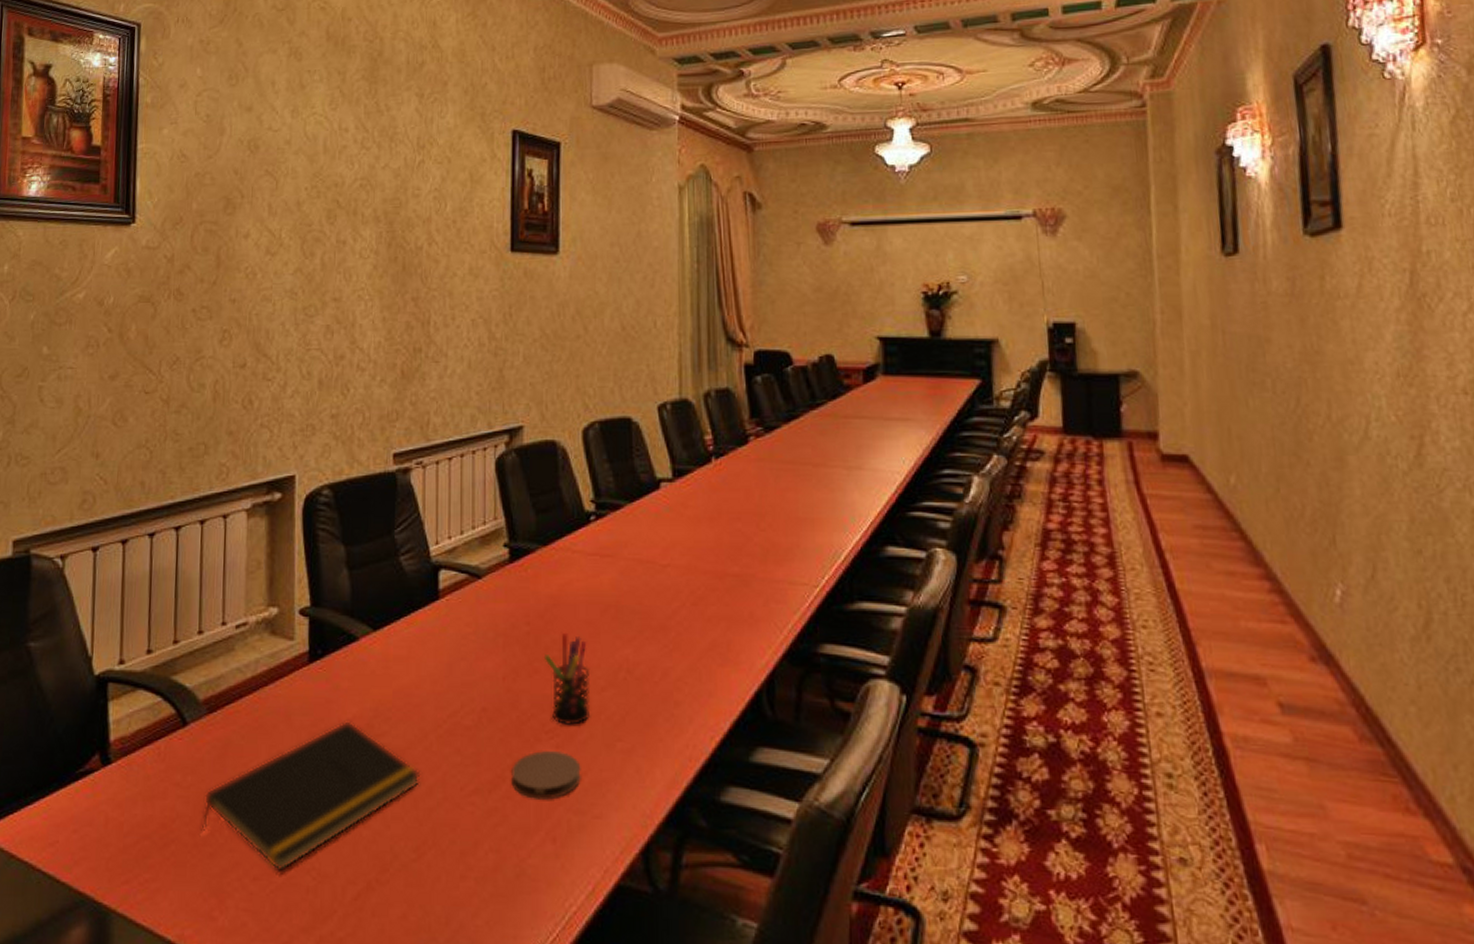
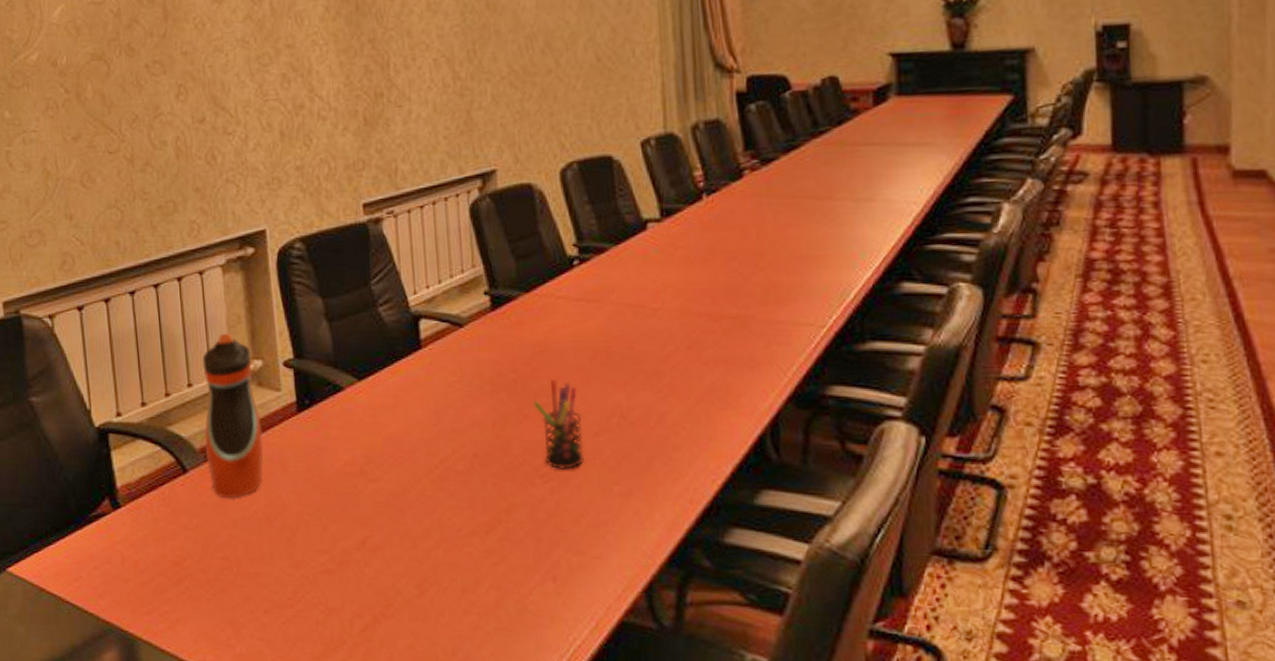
notepad: present [201,721,421,873] -> none [210,467,417,606]
water bottle: none [208,578,271,754] -> present [202,333,264,499]
coaster: present [511,751,581,800] -> none [507,495,579,541]

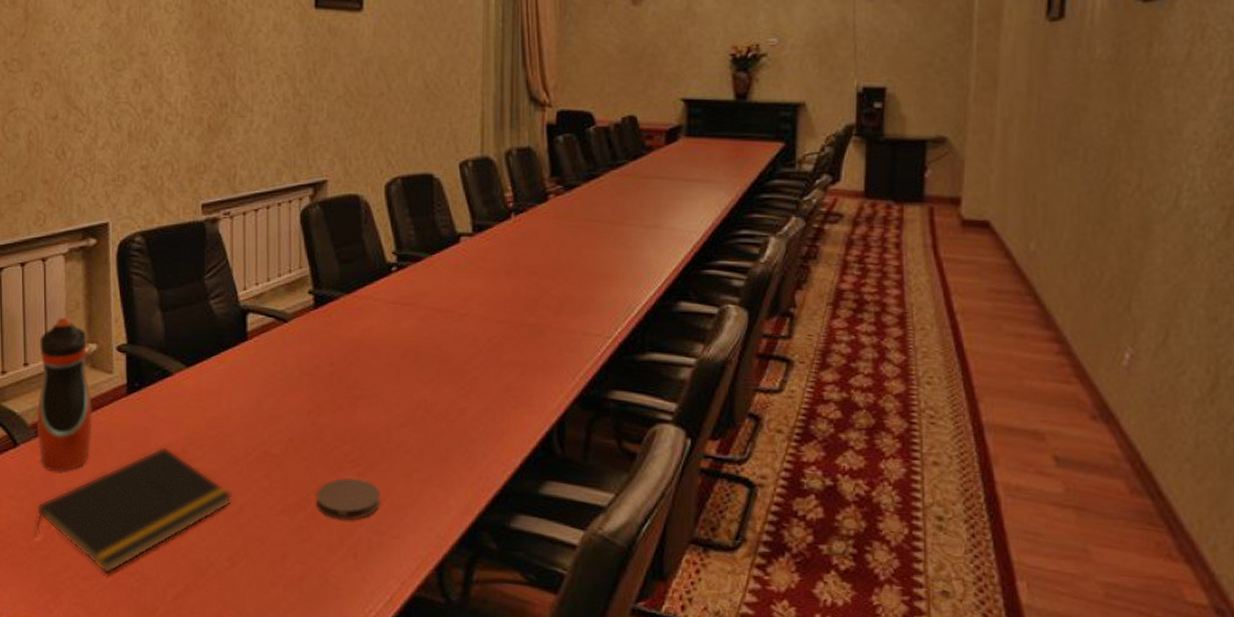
notepad: none [210,467,417,606] -> present [34,446,233,574]
coaster: none [507,495,579,541] -> present [316,478,381,521]
pen holder: present [532,380,584,470] -> none [346,374,389,457]

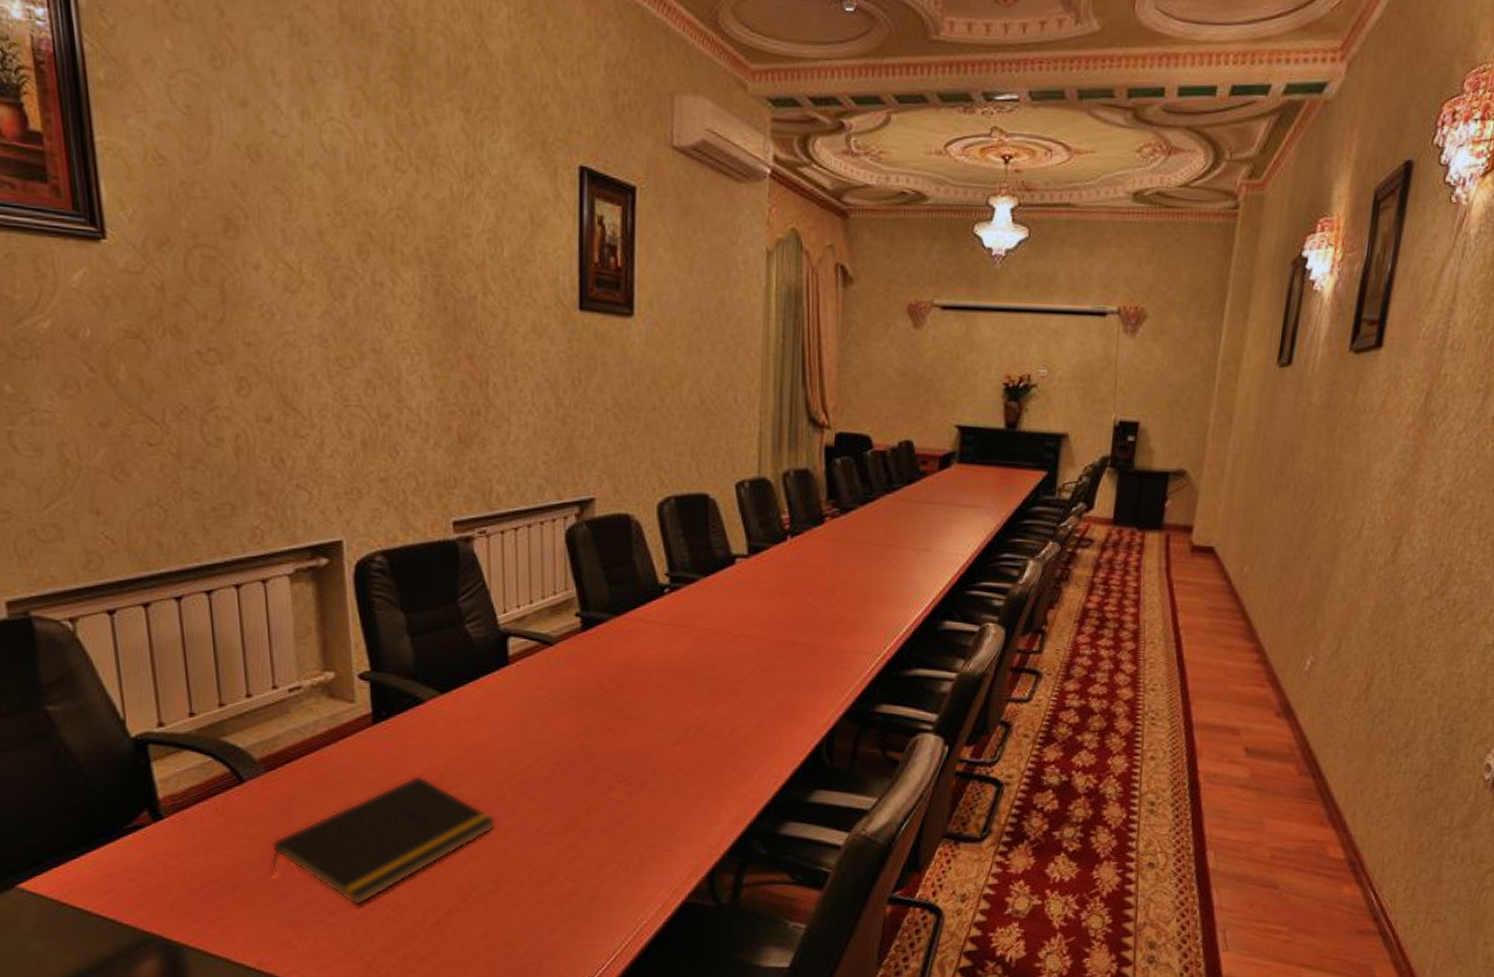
water bottle: present [36,317,92,472] -> none [264,644,334,807]
coaster: present [316,478,381,521] -> none [586,797,652,837]

